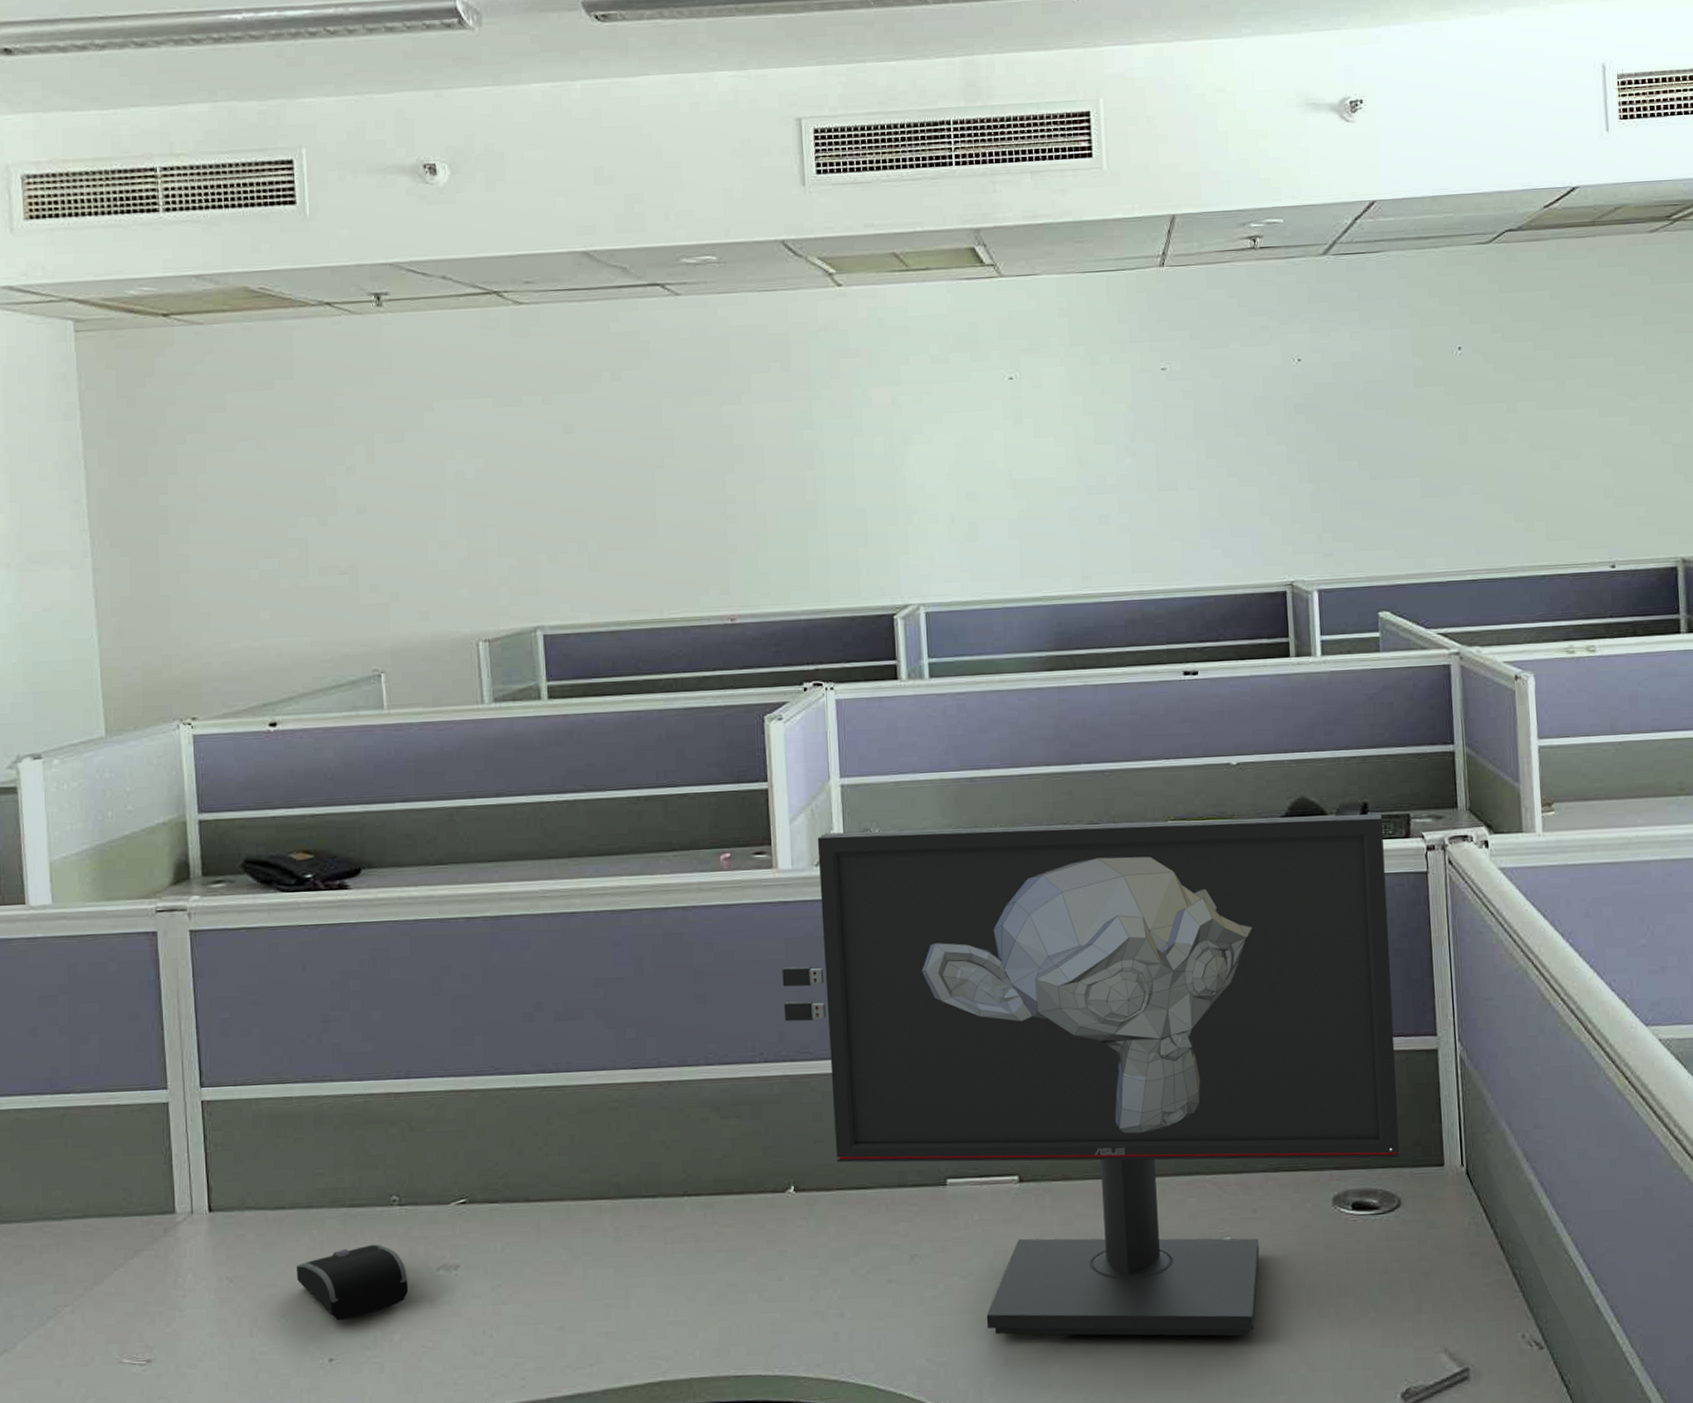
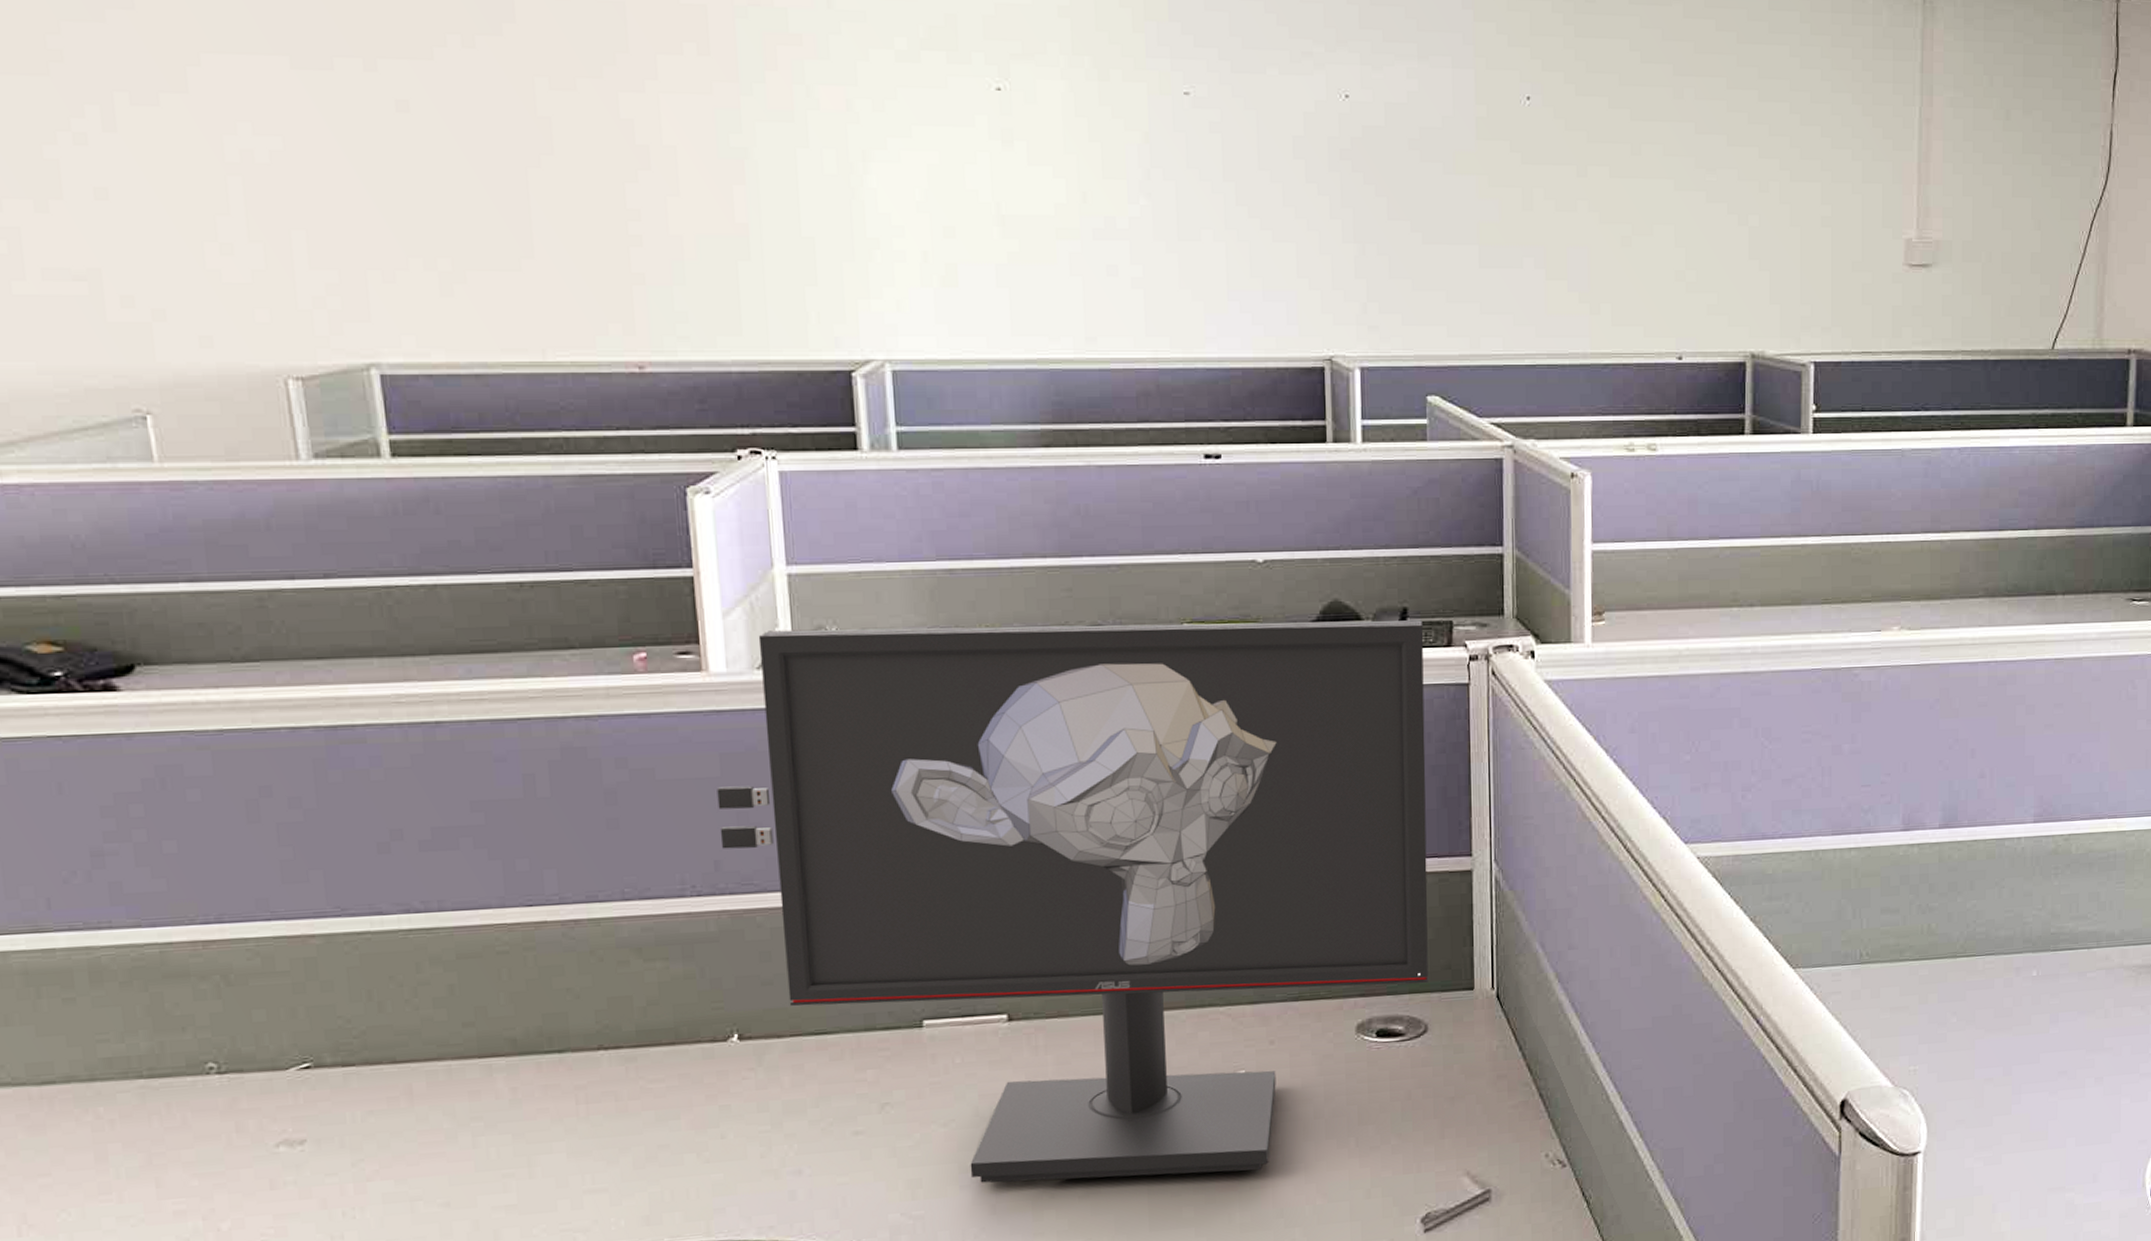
computer mouse: present [296,1244,409,1321] -> none [77,1120,238,1211]

